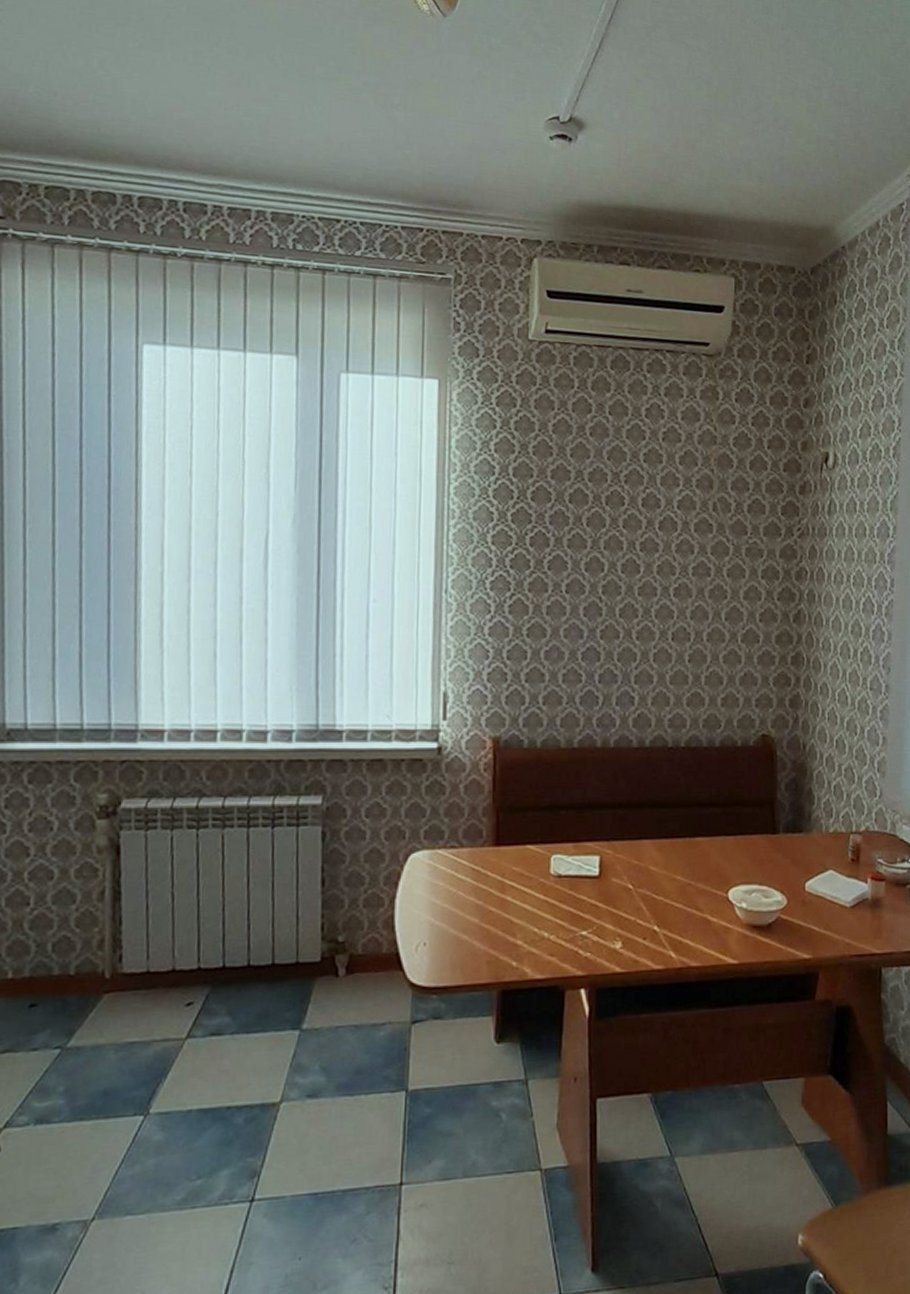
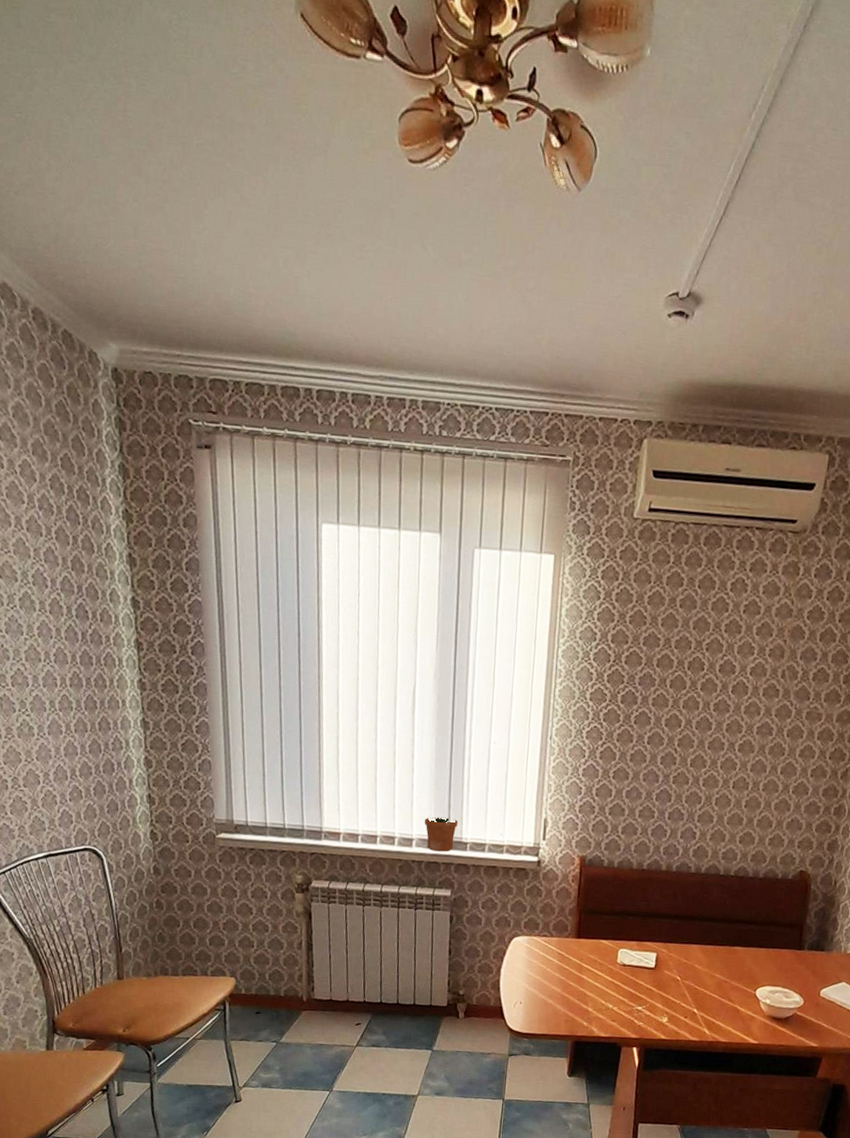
planter: none [282,699,329,745] -> present [424,816,458,852]

